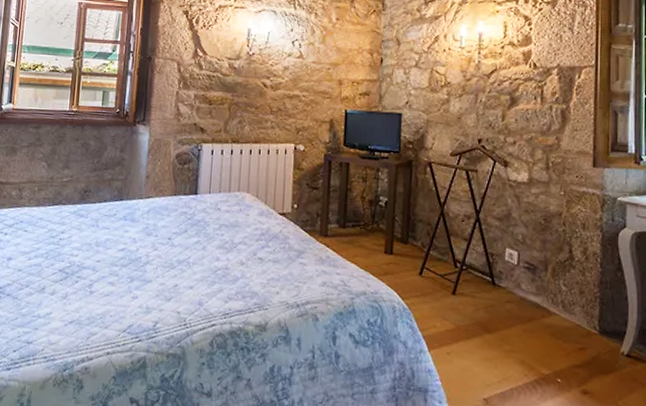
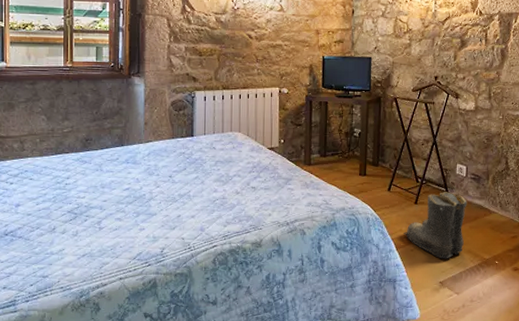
boots: none [438,282,520,369] -> present [404,192,467,259]

